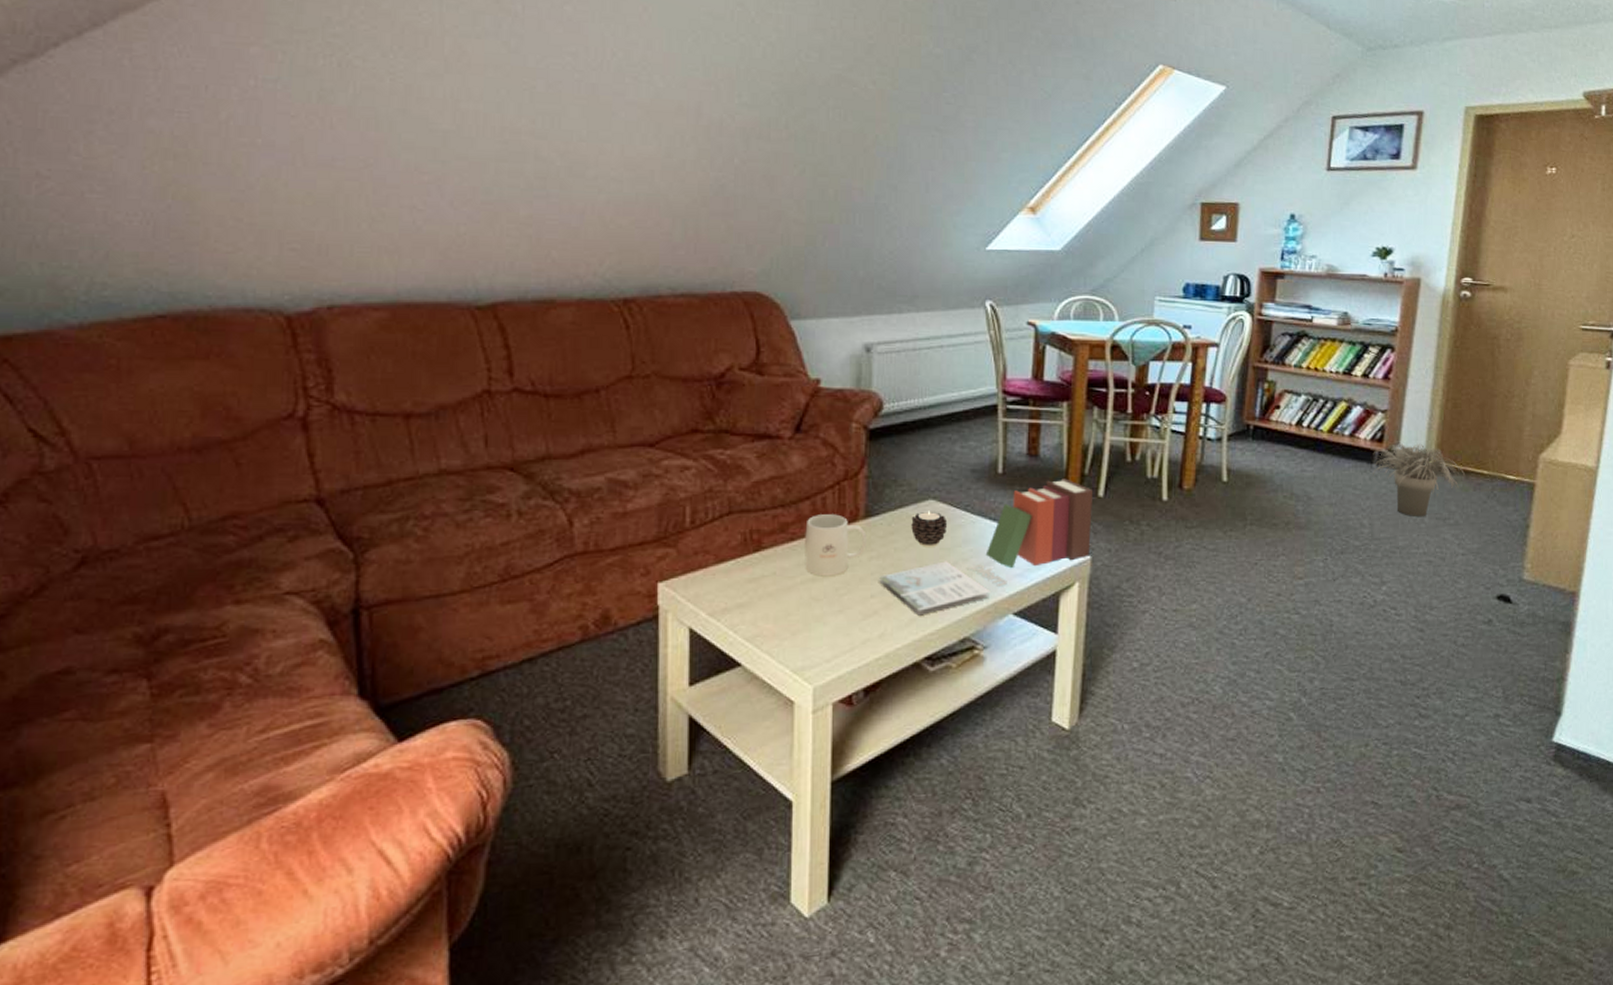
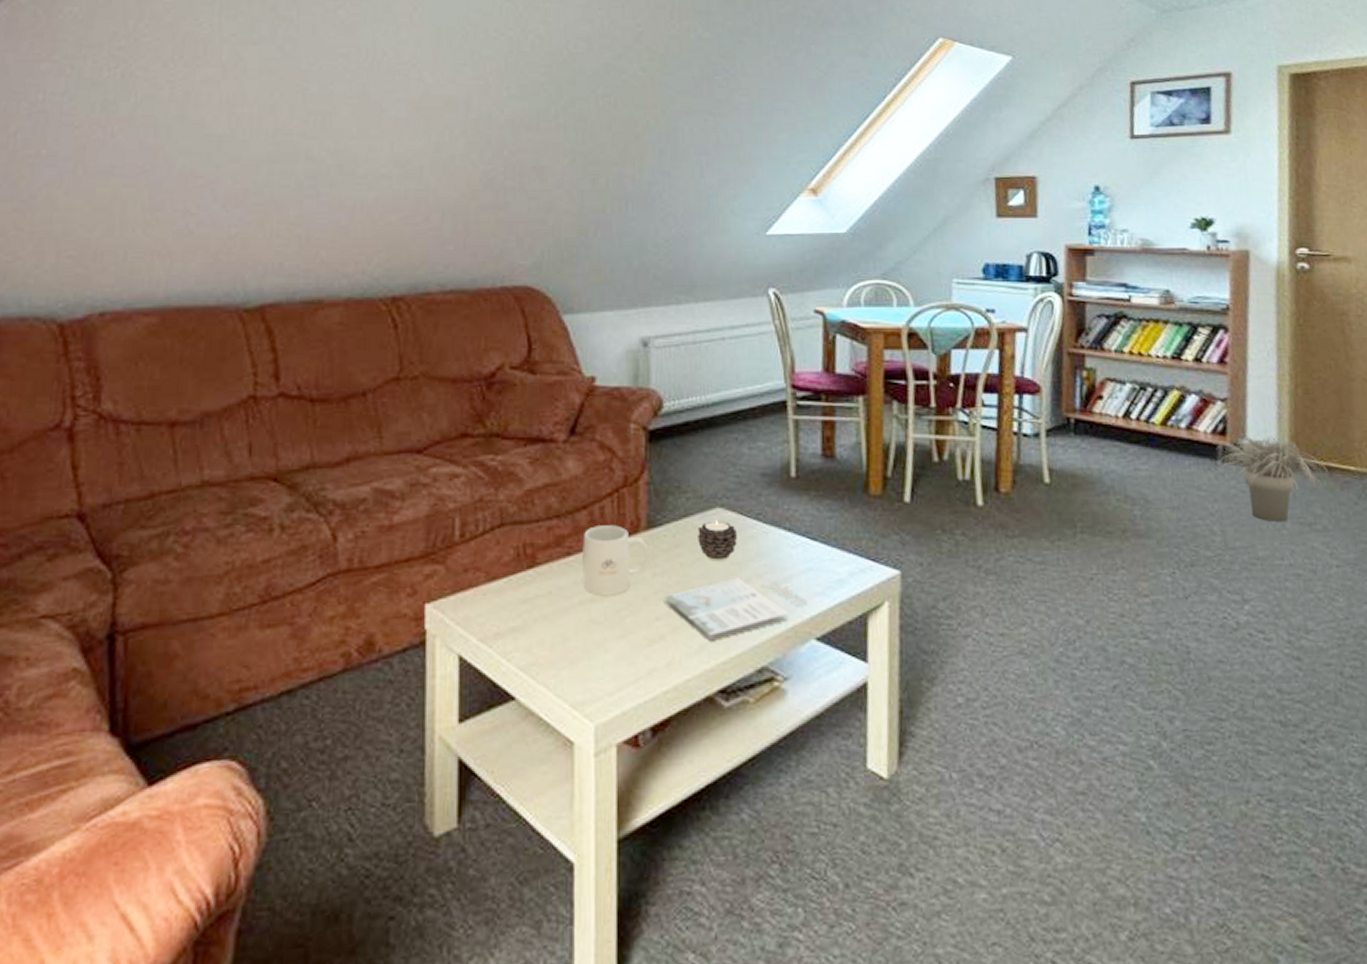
books: present [985,478,1094,568] -> none [781,482,899,585]

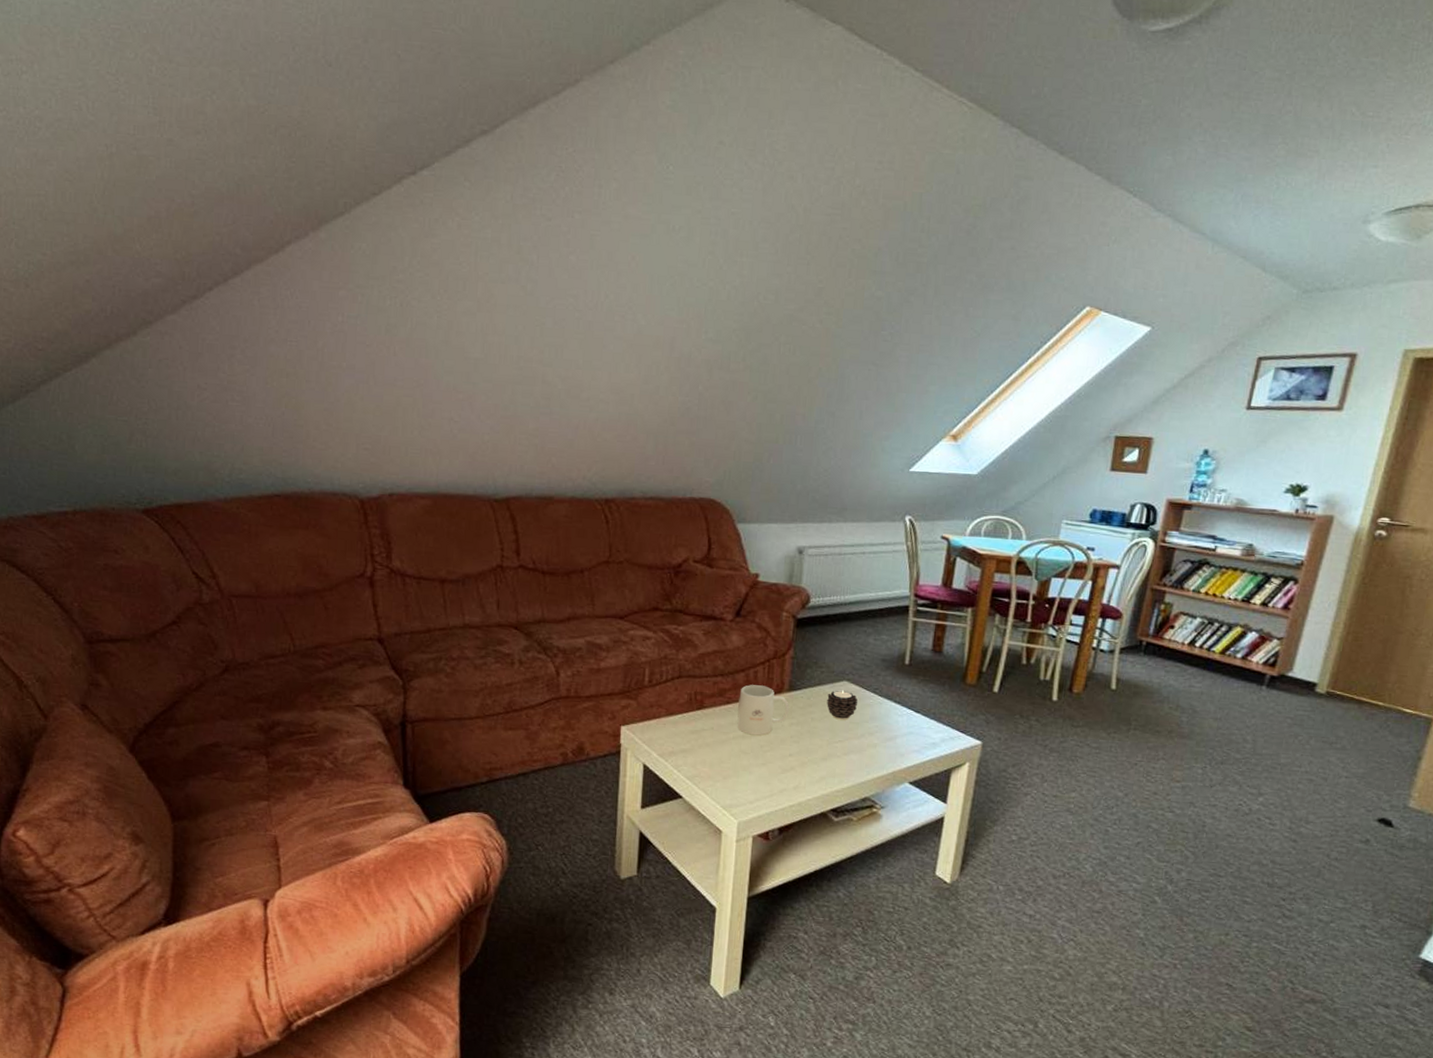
magazine: present [664,577,807,641] -> none [797,733,906,775]
potted plant: present [1216,436,1329,523] -> none [1261,669,1359,739]

